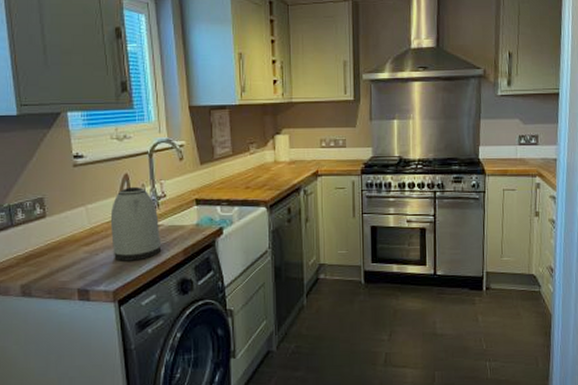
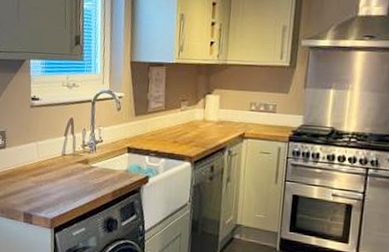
kettle: present [110,186,160,261] -> none [54,129,95,196]

